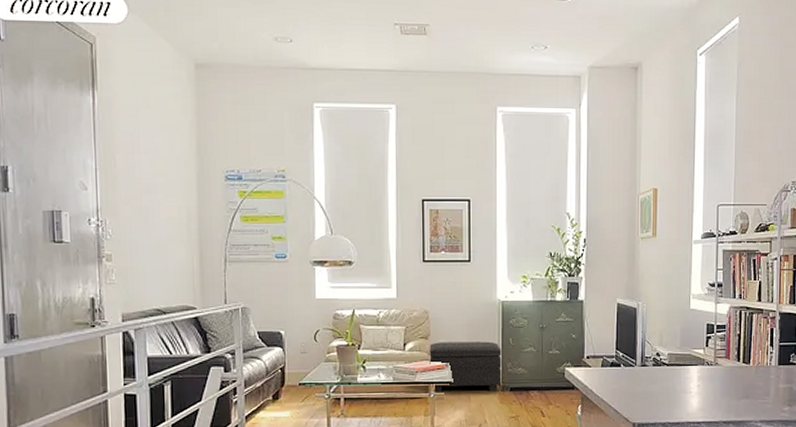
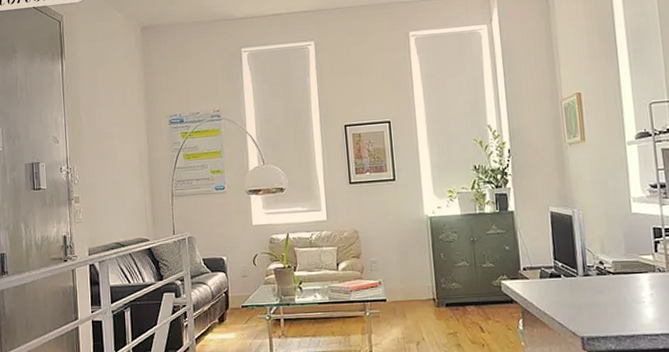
footstool: present [429,341,502,392] -> none [361,257,437,310]

